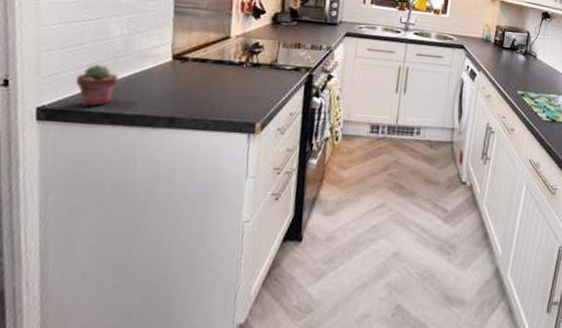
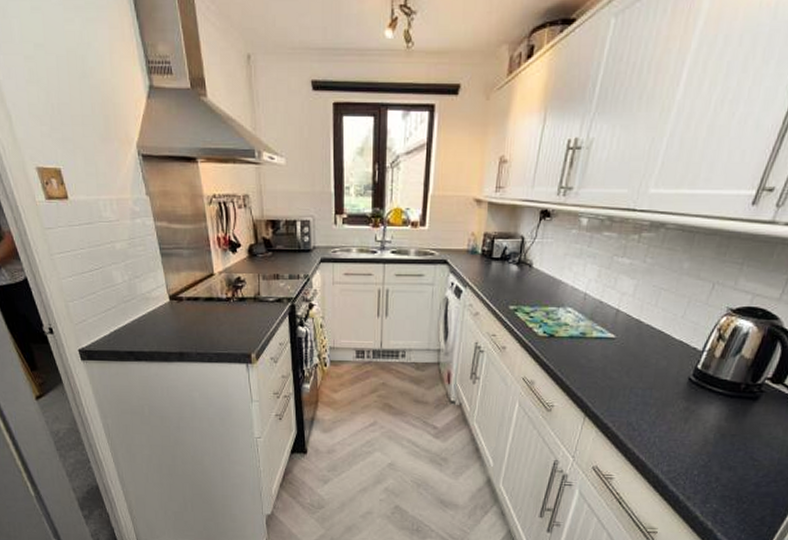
potted succulent: present [75,64,119,106] -> none [99,310,132,346]

